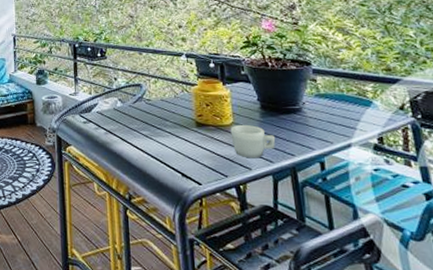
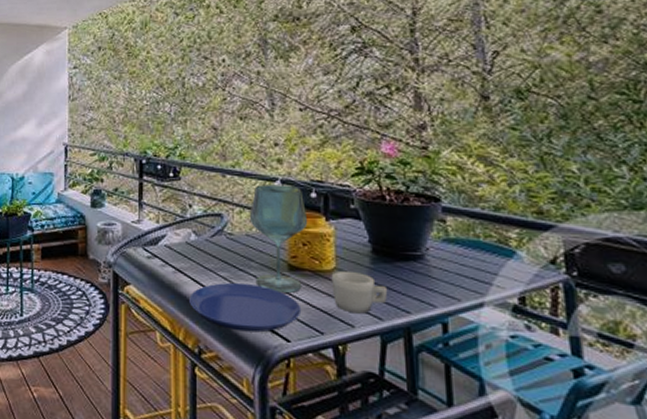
plate: none [119,139,209,179] -> present [189,282,302,333]
wine glass: none [162,58,209,145] -> present [249,185,308,293]

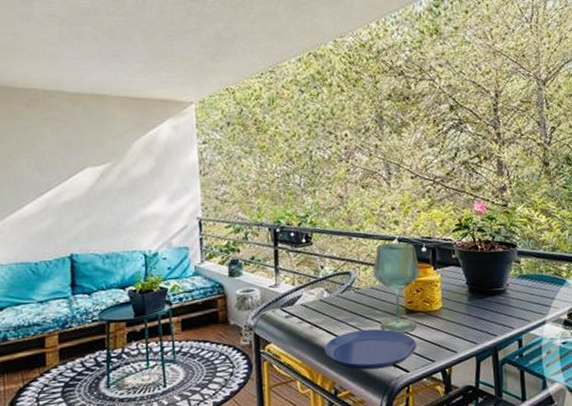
cup: present [331,270,388,314] -> none [439,308,481,342]

